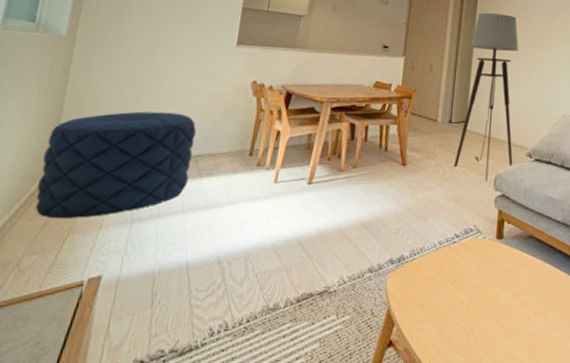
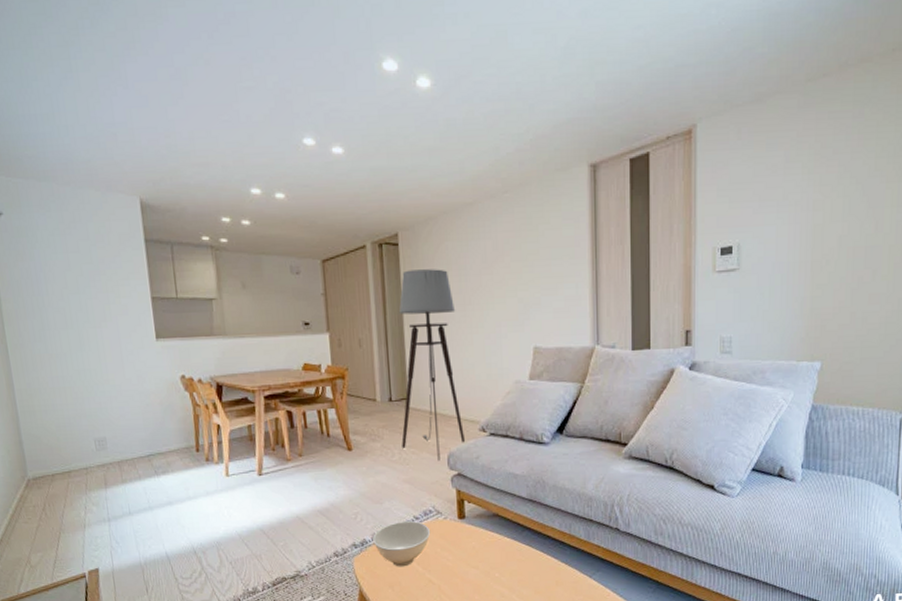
pouf: present [36,111,196,218] -> none [16,415,148,520]
bowl: none [410,239,469,286] -> present [373,521,431,567]

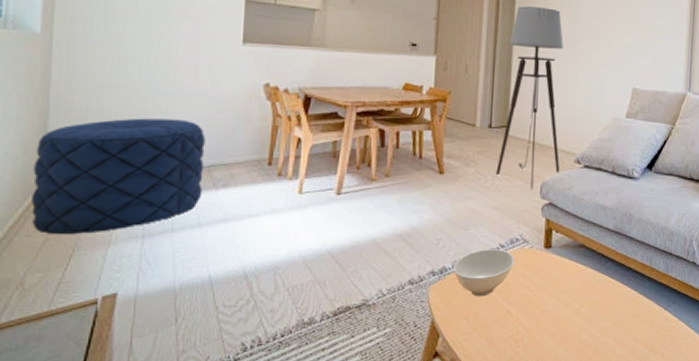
pouf: none [16,415,148,520] -> present [30,118,205,234]

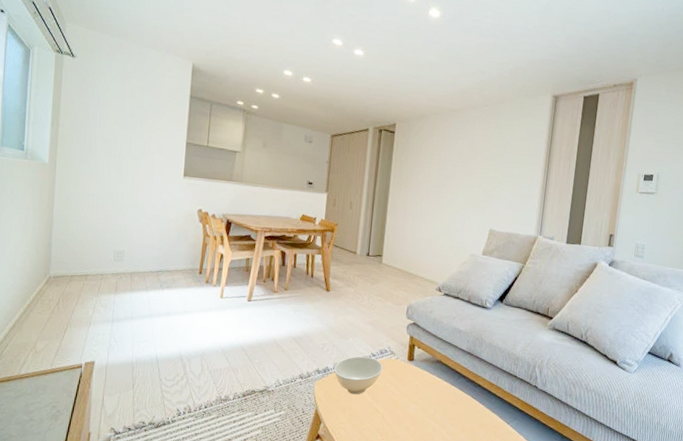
pouf: present [30,118,205,234] -> none [40,231,156,315]
floor lamp: present [496,6,564,190] -> none [371,153,432,311]

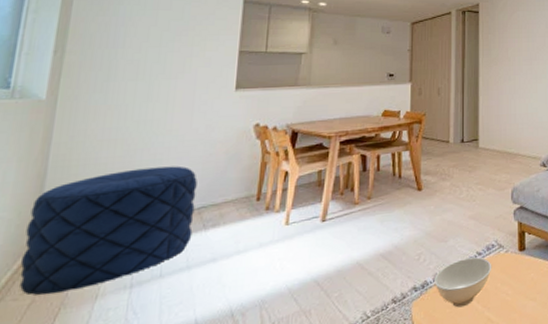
pouf: none [40,231,156,315] -> present [20,166,197,295]

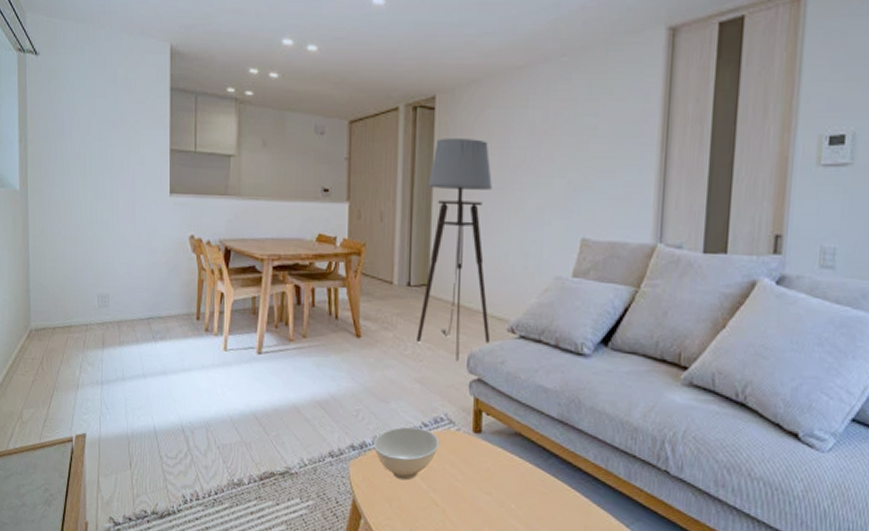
pouf: present [20,166,197,295] -> none [22,269,145,377]
floor lamp: none [470,32,528,196] -> present [417,138,493,362]

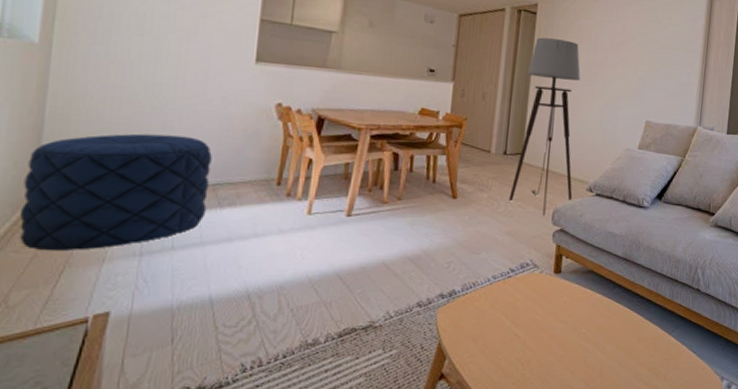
pouf: none [22,269,145,377] -> present [19,133,212,250]
bowl: present [374,426,440,481] -> none [462,273,525,320]

